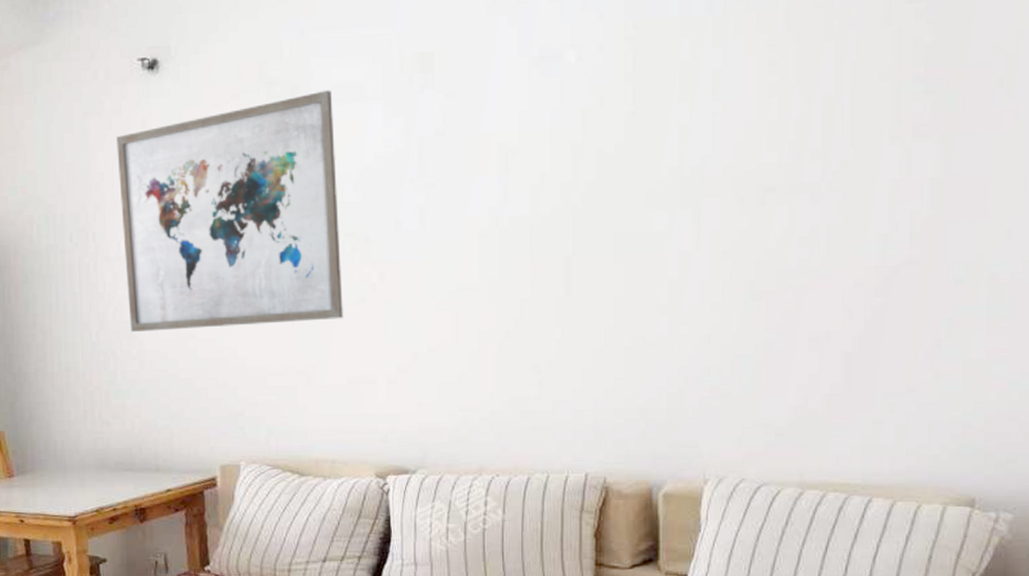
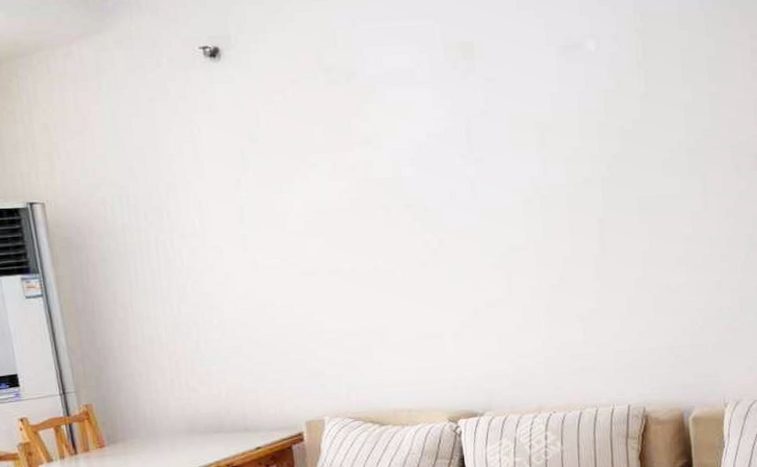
wall art: present [116,90,343,333] -> none [184,76,409,304]

